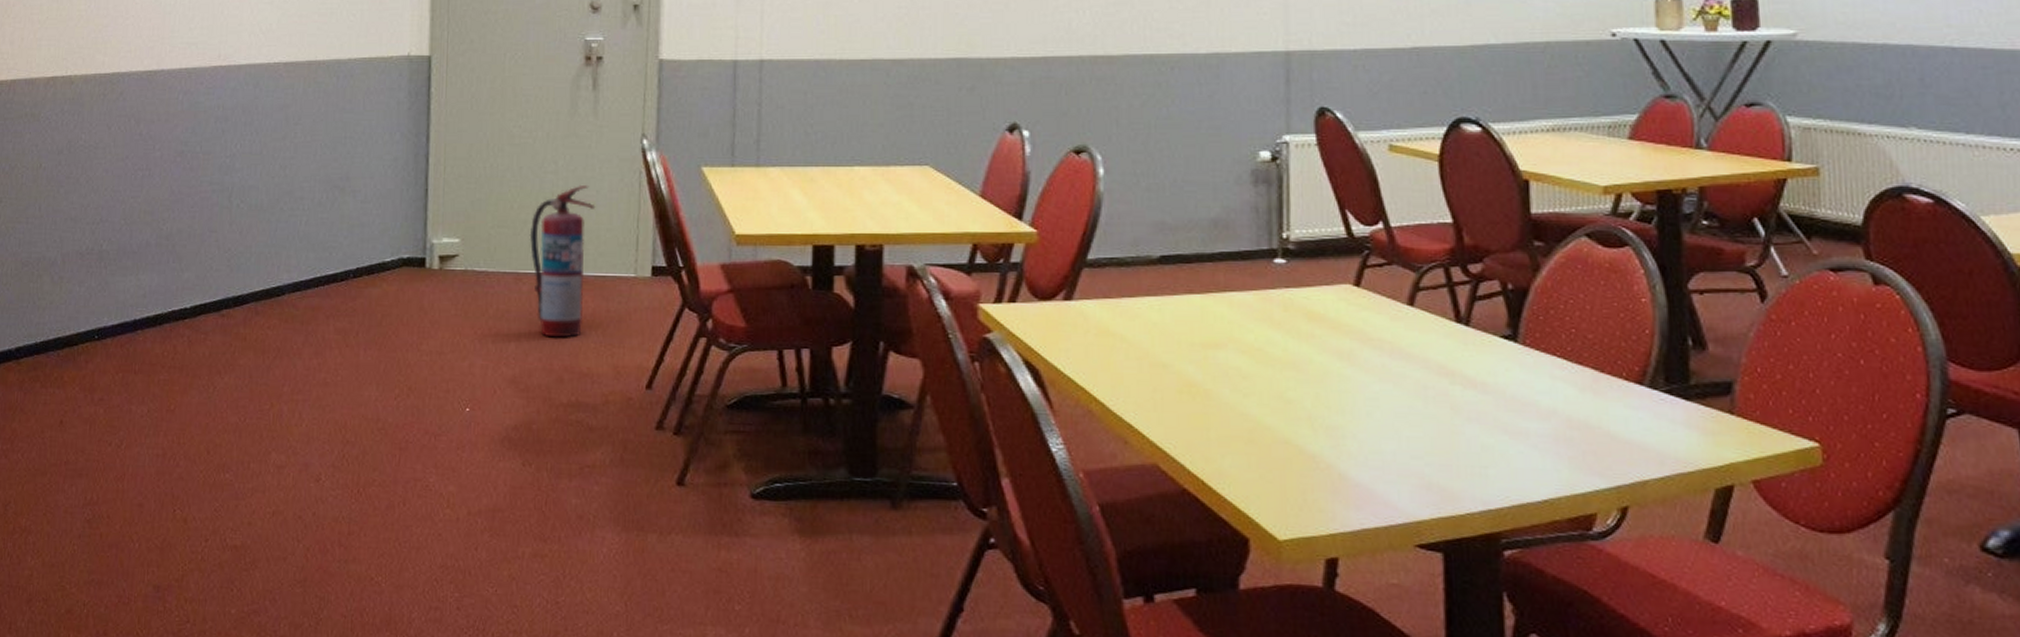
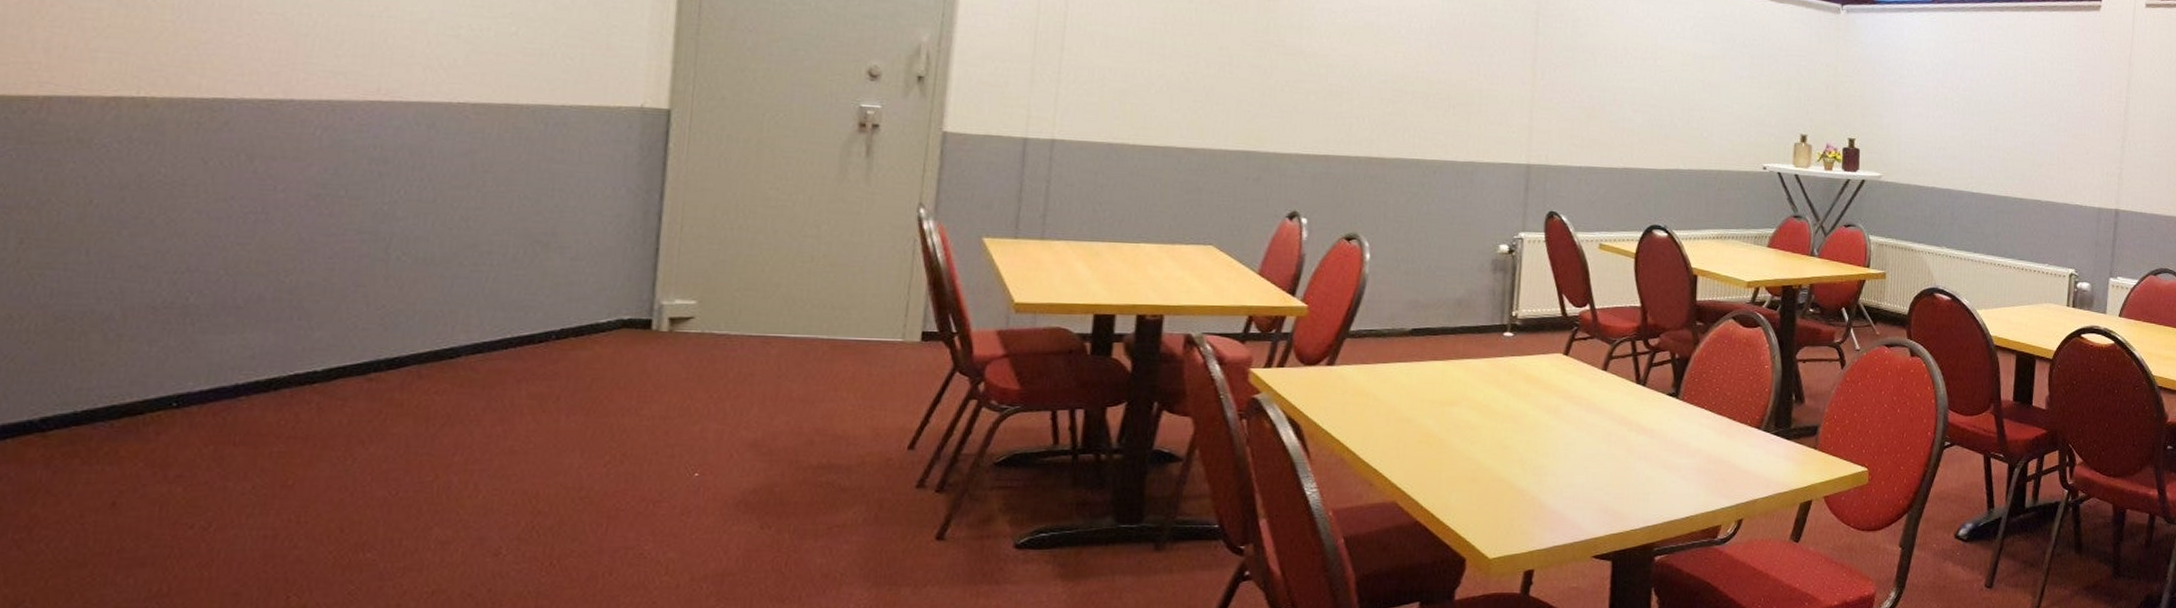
fire extinguisher: present [529,184,596,338] -> none [781,250,862,401]

